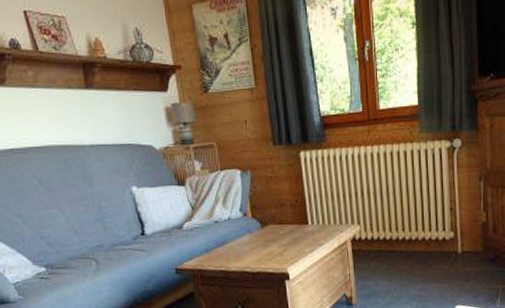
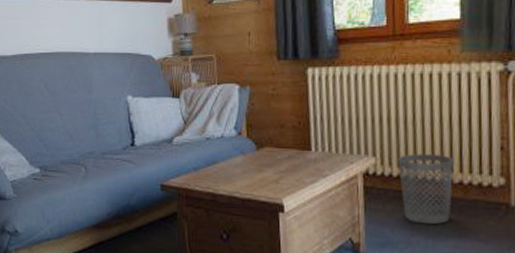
wastebasket: none [377,218,418,275] -> present [398,154,454,225]

